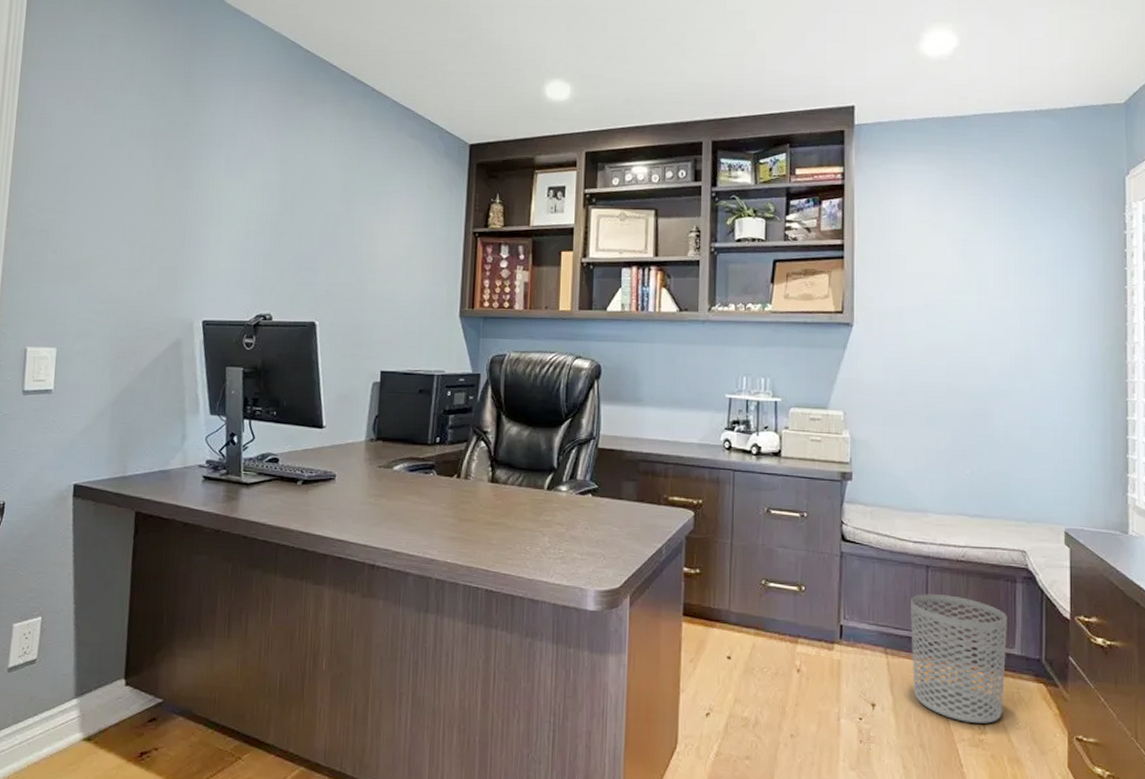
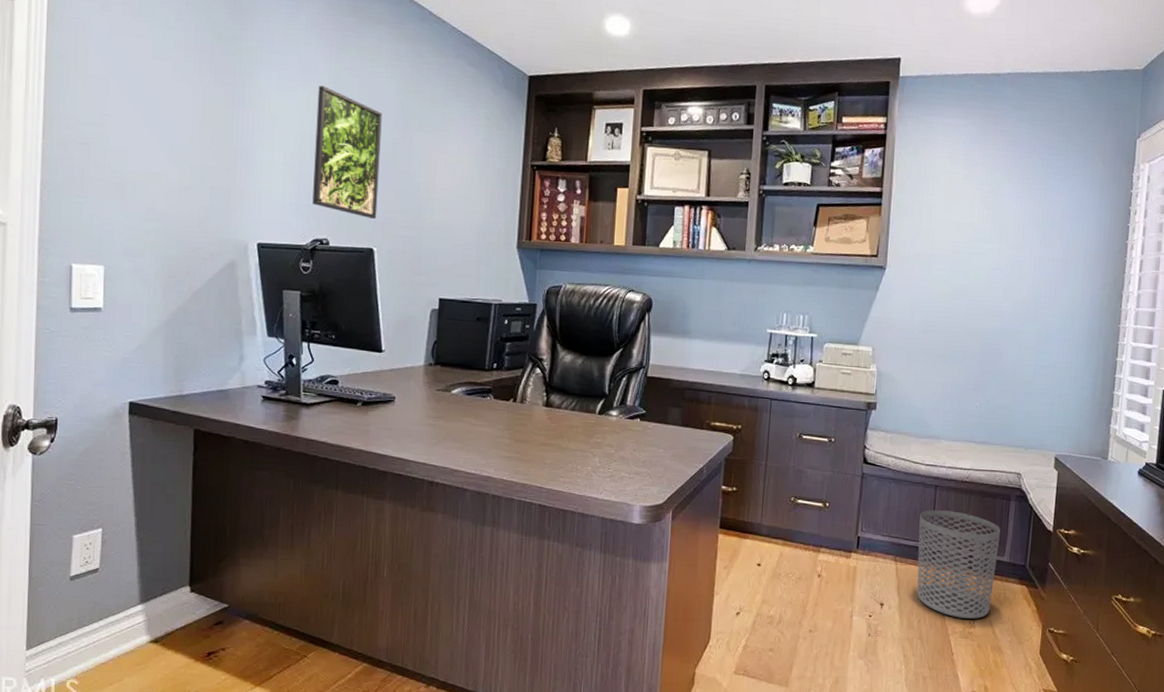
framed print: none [257,164,326,292] -> present [312,85,382,219]

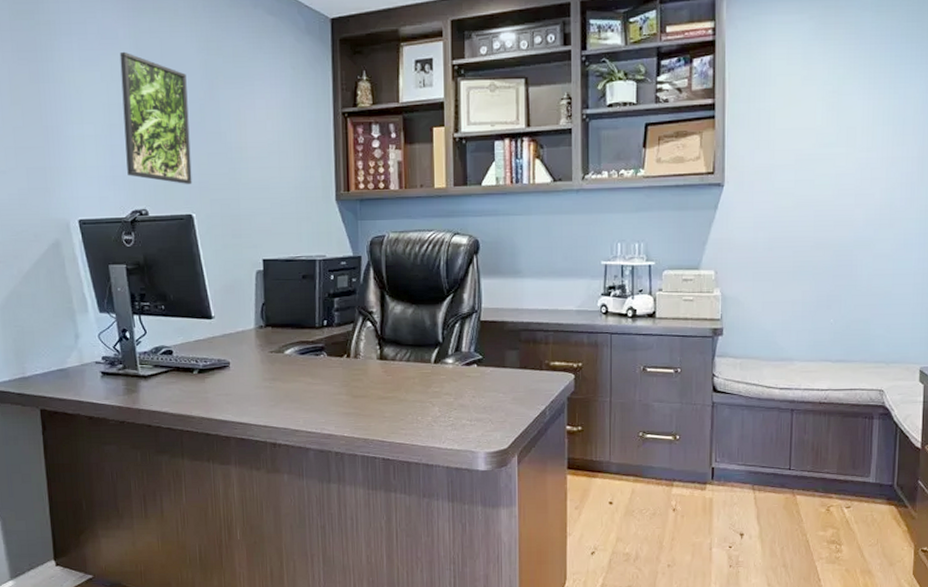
waste bin: present [916,510,1001,619] -> none [776,434,864,543]

